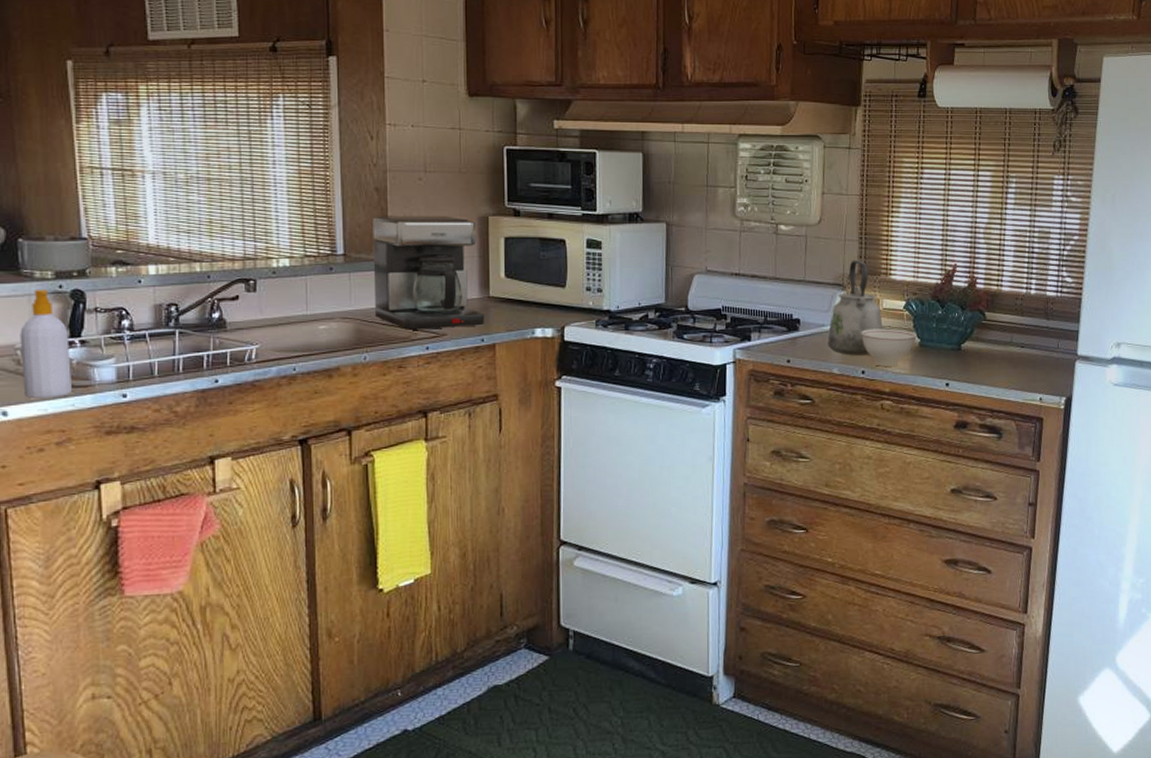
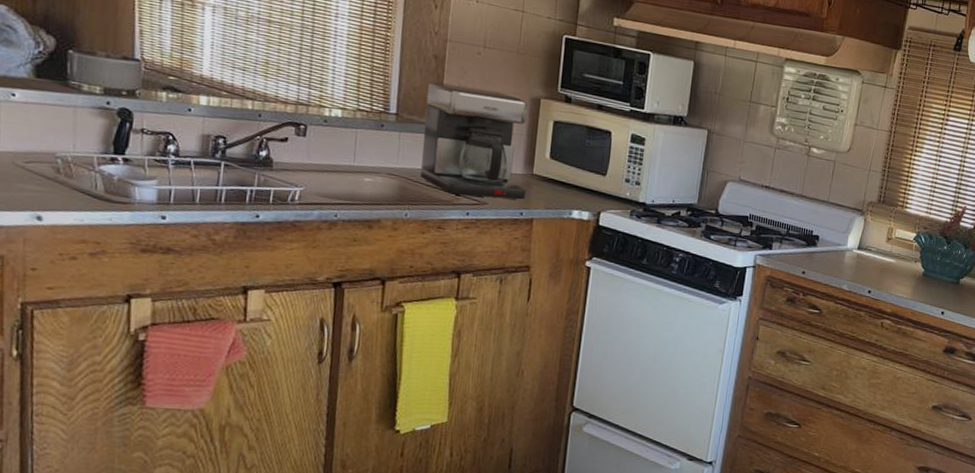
soap bottle: present [20,290,72,399] -> none [60,102,112,211]
kettle: present [827,260,883,356] -> none [841,189,893,278]
bowl: present [861,328,917,368] -> none [872,253,922,291]

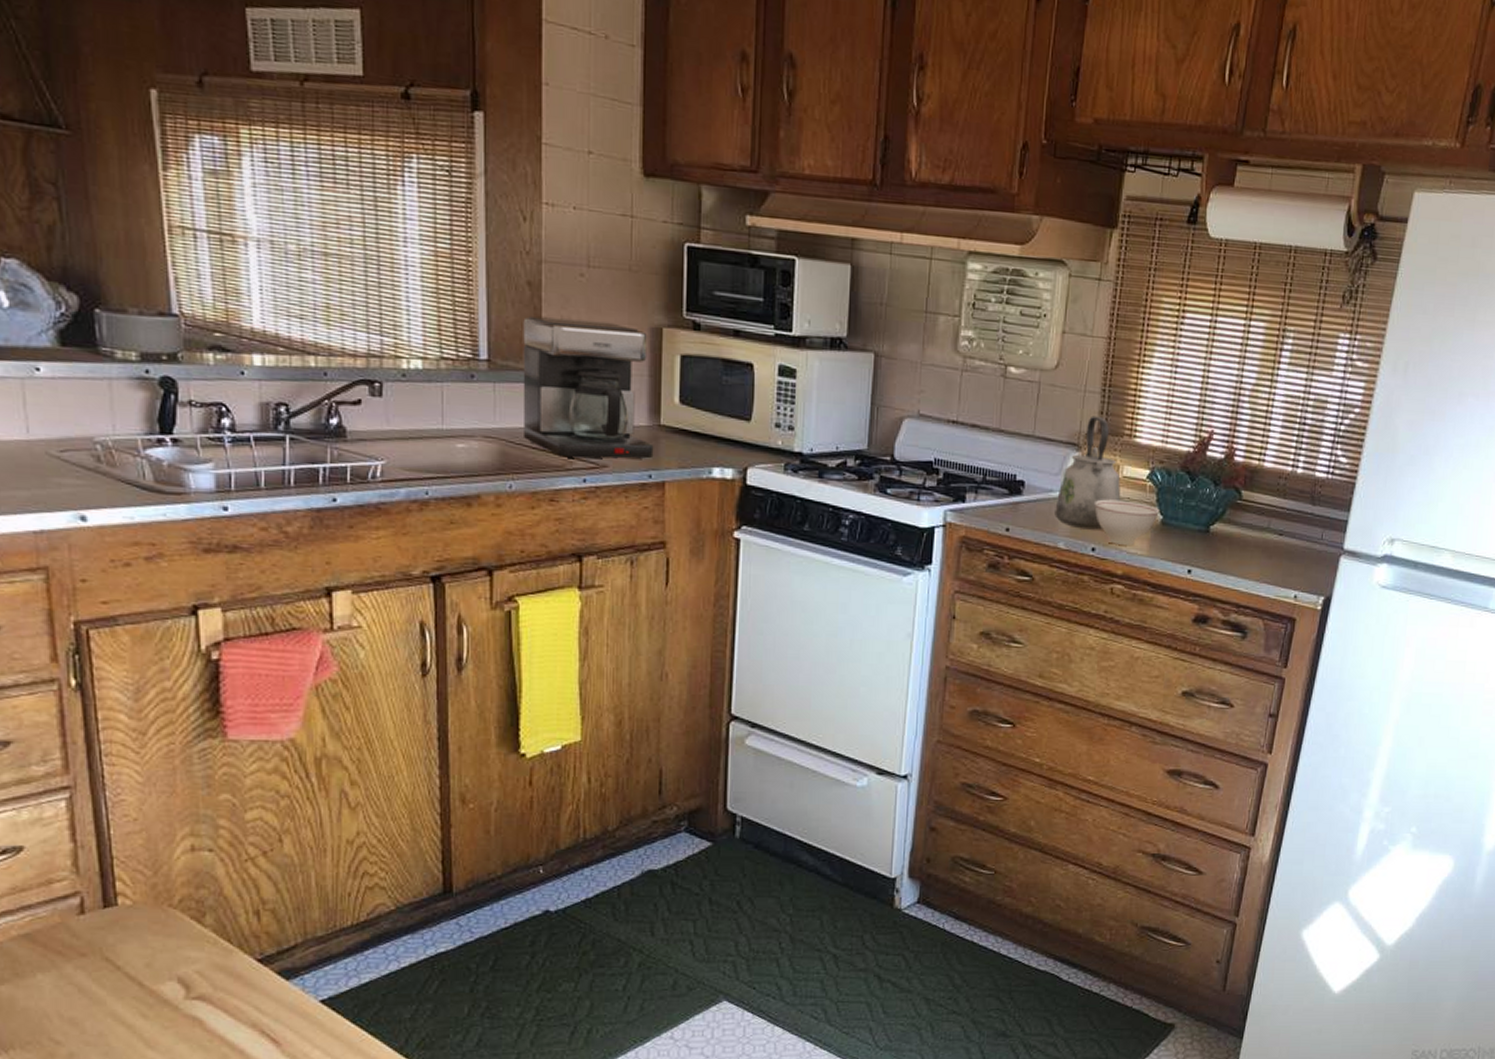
kettle: none [841,189,893,278] -> present [1054,416,1121,530]
bowl: none [872,253,922,291] -> present [1094,499,1159,547]

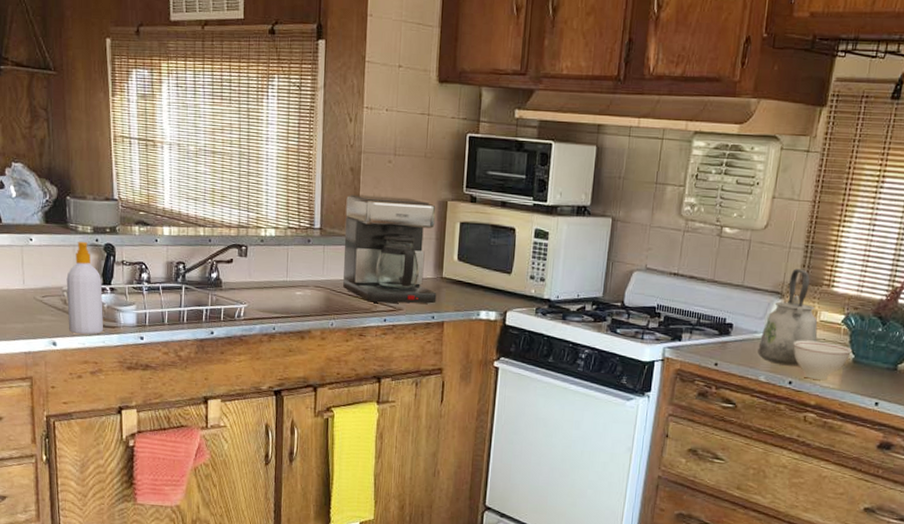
soap bottle: none [99,373,162,505] -> present [66,242,103,335]

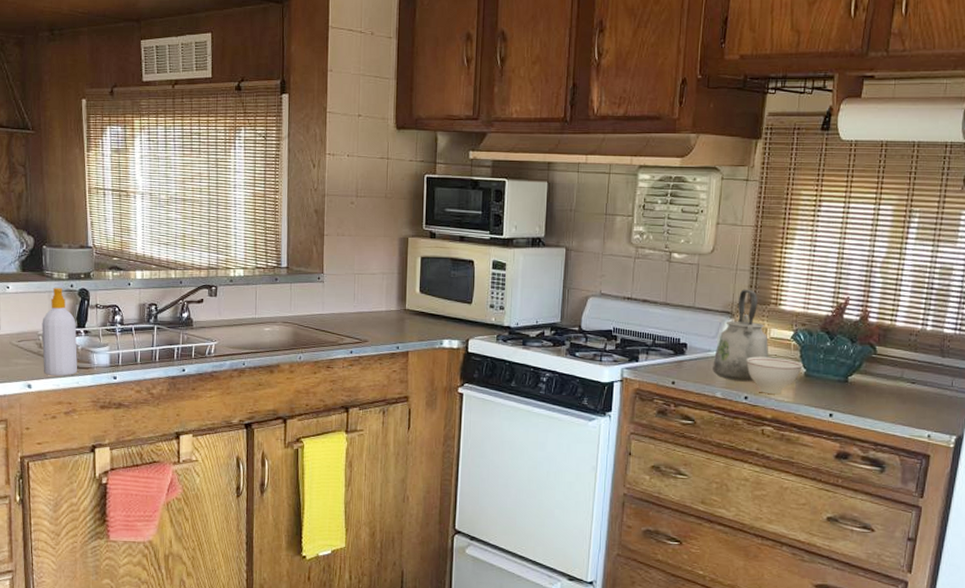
coffee maker: present [343,194,437,304] -> none [310,235,401,336]

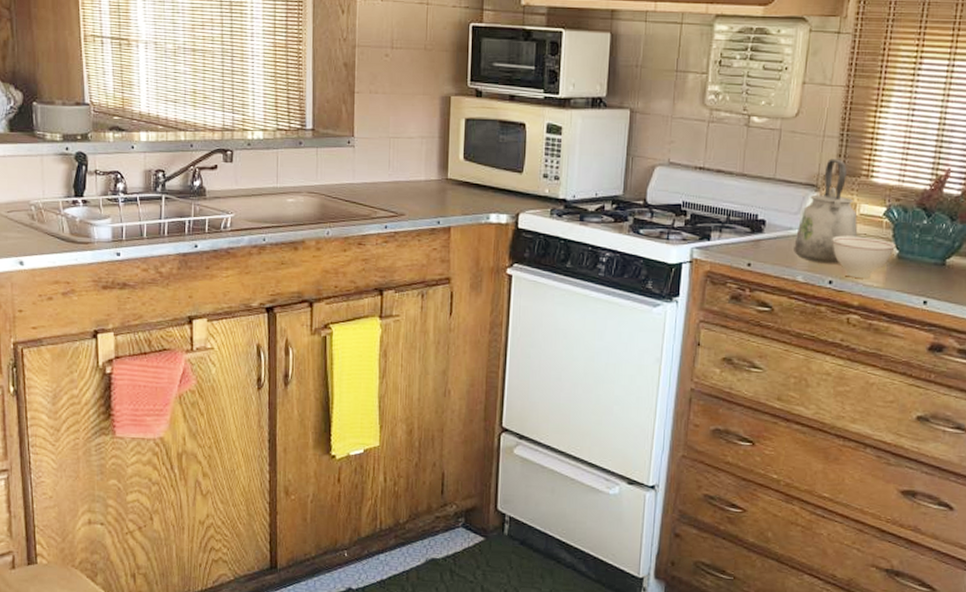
soap bottle: present [41,288,77,377] -> none [34,151,75,253]

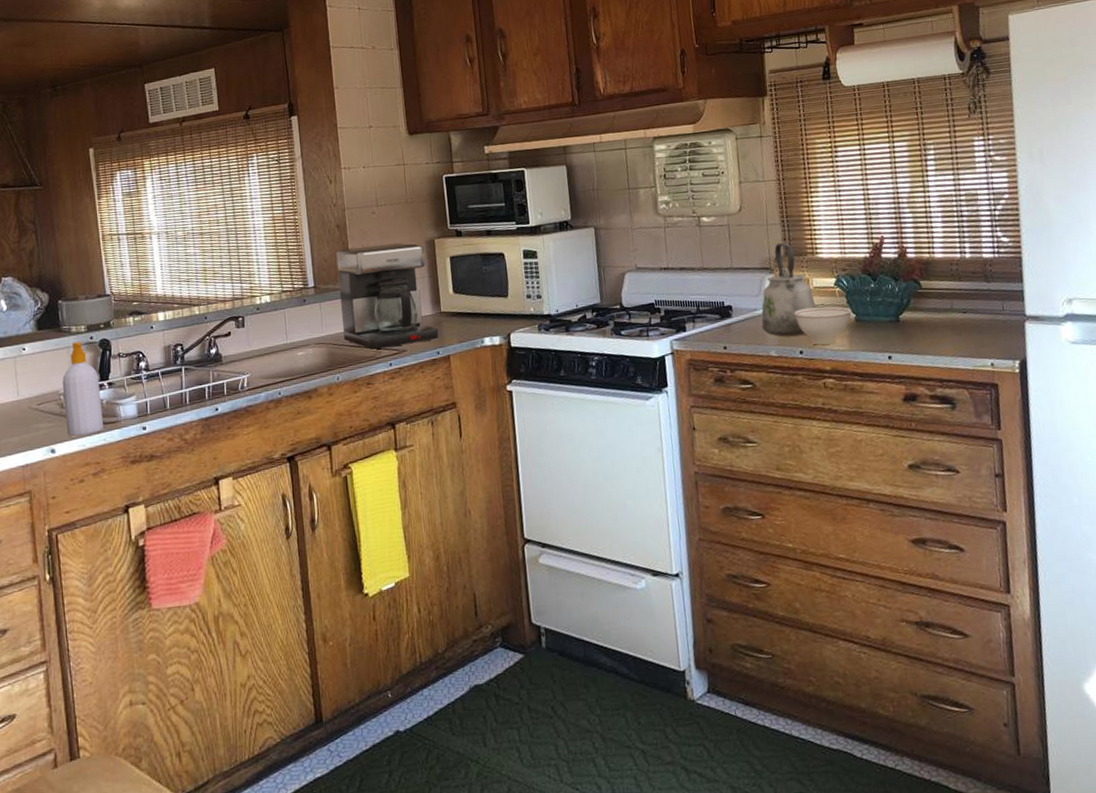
soap bottle: none [34,151,75,253] -> present [62,342,103,437]
coffee maker: none [339,92,442,209] -> present [336,242,439,350]

